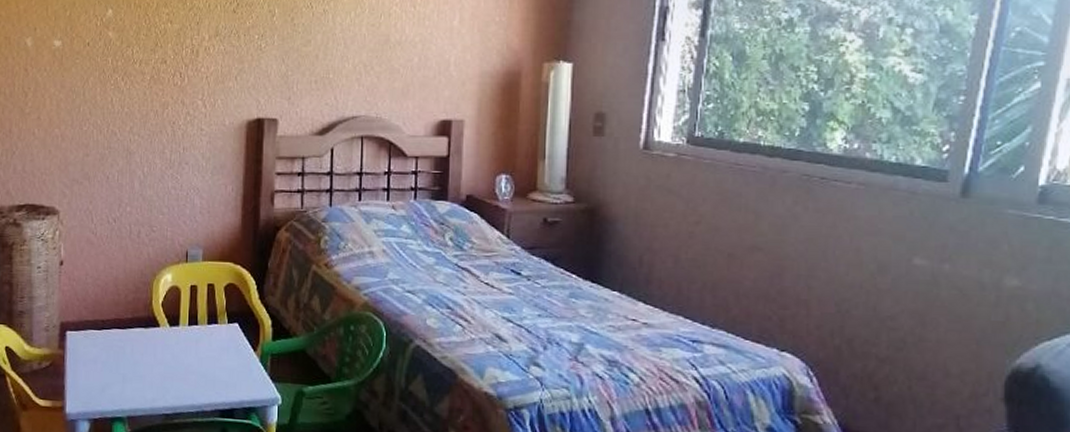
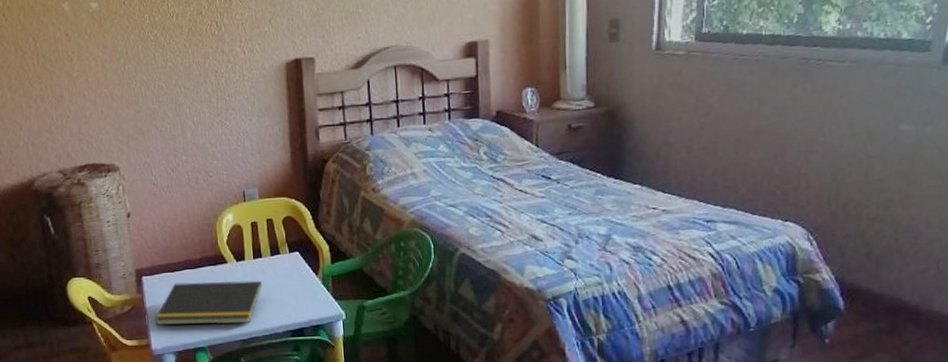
notepad: none [73,342,195,397] -> present [155,280,263,326]

